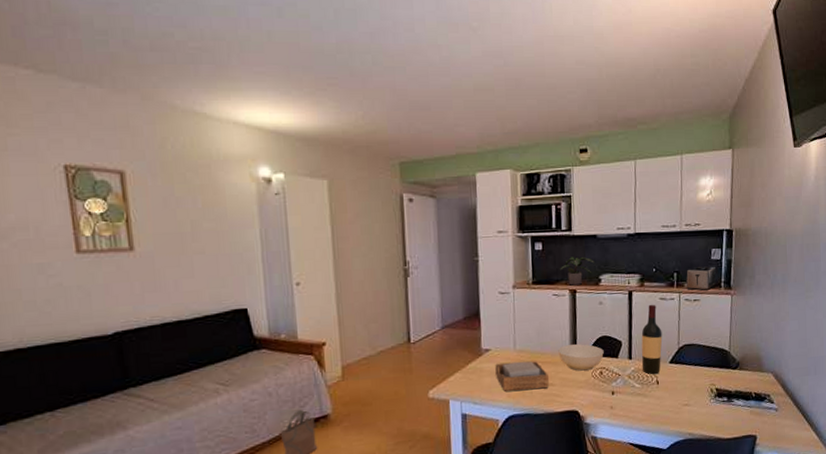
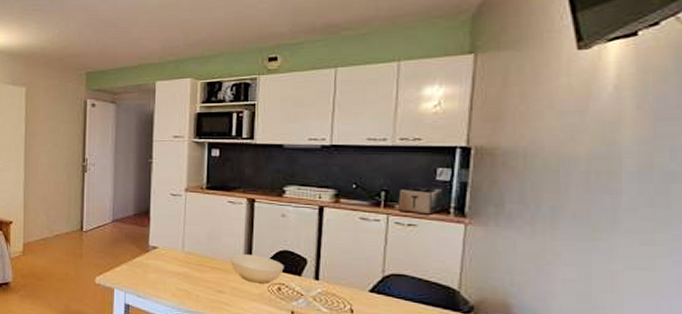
napkin holder: present [495,360,549,391] -> none [161,261,217,295]
potted plant: present [560,257,596,287] -> none [238,165,280,196]
wine bottle: present [641,304,663,374] -> none [331,223,361,301]

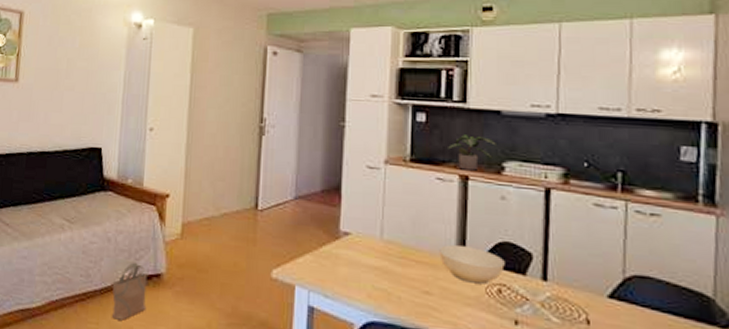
potted plant: none [238,165,280,196] -> present [448,134,498,172]
toaster: present [397,186,444,216] -> none [636,167,690,205]

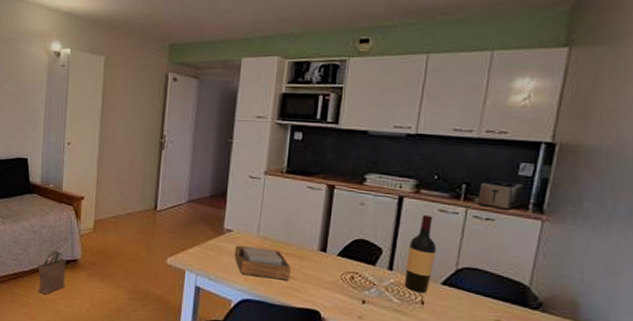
napkin holder: none [355,252,424,297] -> present [234,245,291,281]
bowl: present [439,245,505,284] -> none [305,241,359,272]
potted plant: present [448,134,498,172] -> none [319,151,362,183]
wine bottle: none [562,210,597,309] -> present [404,214,437,293]
toaster: none [636,167,690,205] -> present [477,180,525,211]

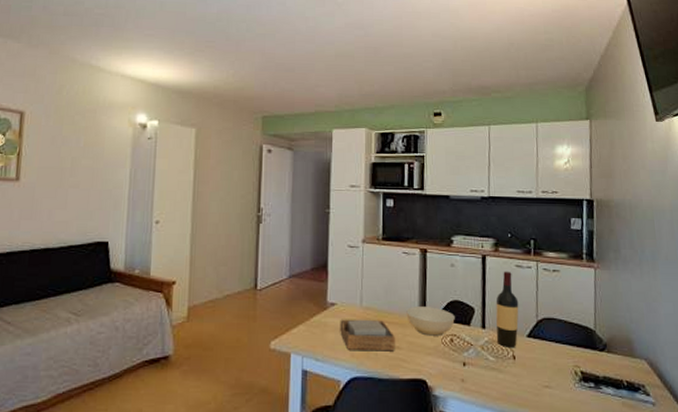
tote bag: present [38,250,67,294] -> none [120,347,157,404]
bowl: none [305,241,359,272] -> present [406,307,455,336]
toaster: present [477,180,525,211] -> none [543,234,577,262]

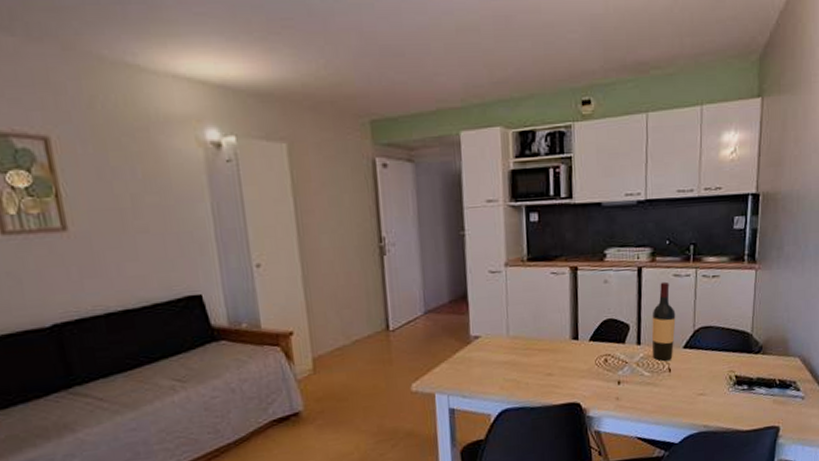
napkin holder: present [340,319,395,351] -> none [486,348,547,383]
bowl: present [406,307,455,336] -> none [557,328,609,359]

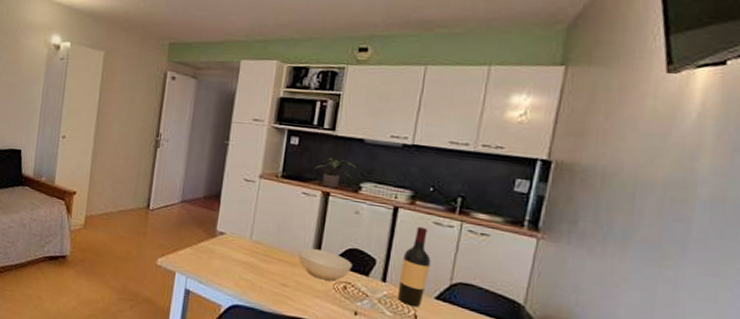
bowl: none [557,328,609,359] -> present [298,247,352,281]
potted plant: none [559,229,600,263] -> present [315,157,358,190]

